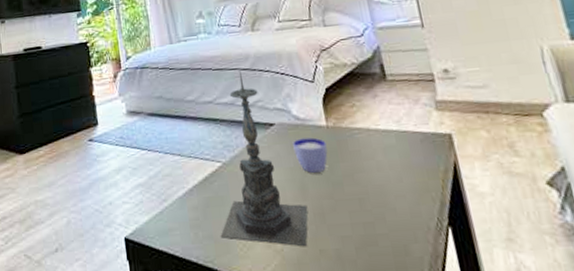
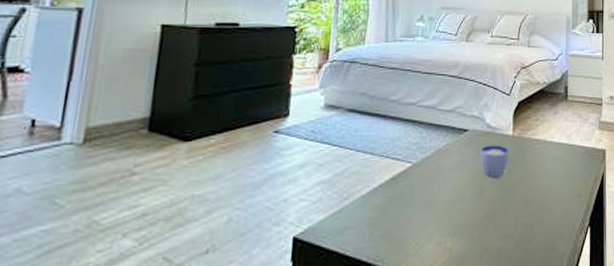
candle holder: present [220,71,308,246] -> none [395,77,482,244]

